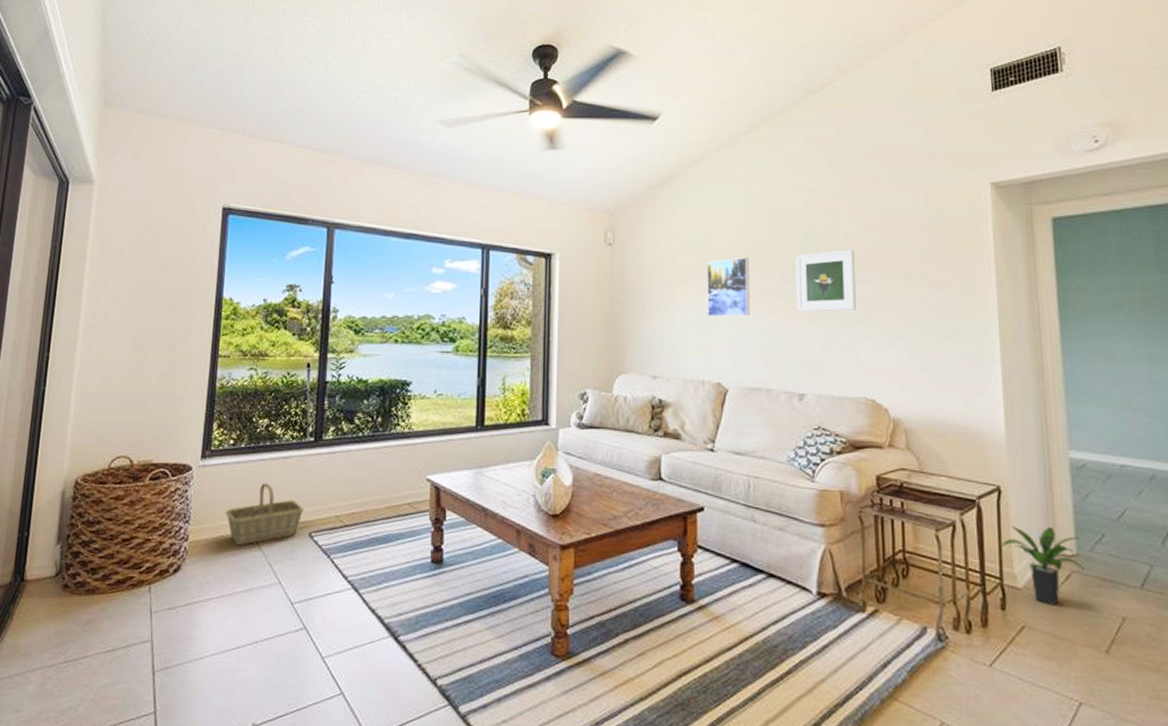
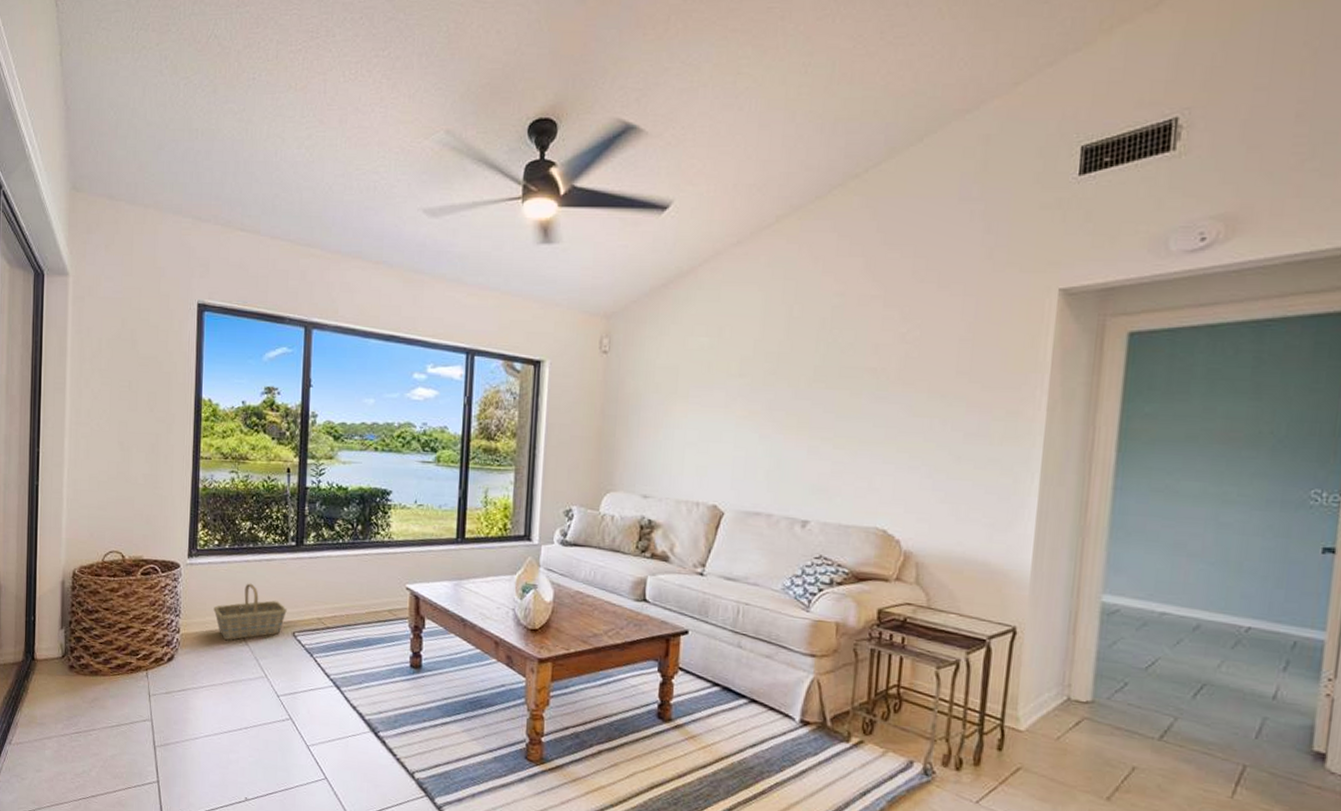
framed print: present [707,257,750,317] -> none [707,370,761,435]
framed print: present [795,249,856,312] -> none [809,363,883,433]
potted plant: present [1001,526,1085,606] -> none [1007,669,1098,750]

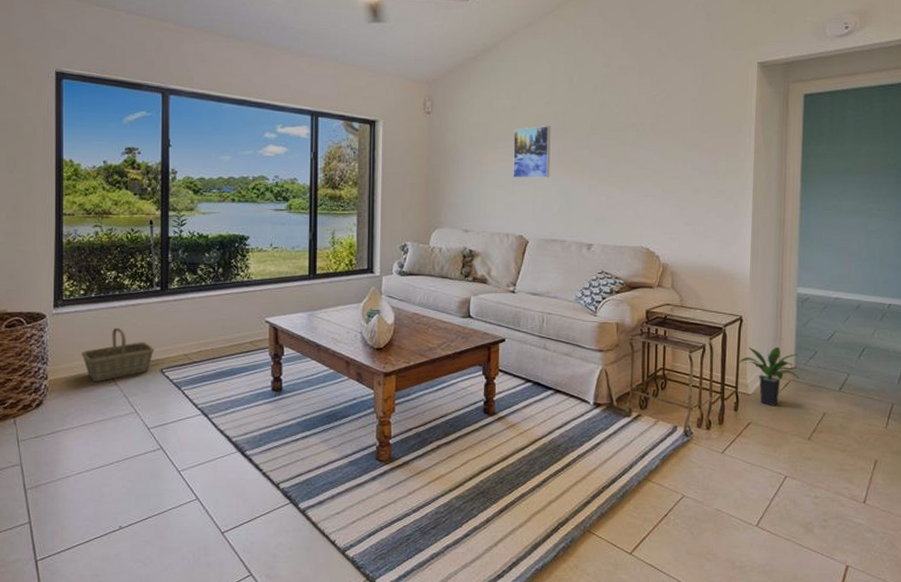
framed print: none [707,370,761,435] -> present [513,126,551,178]
potted plant: none [1007,669,1098,750] -> present [739,346,800,406]

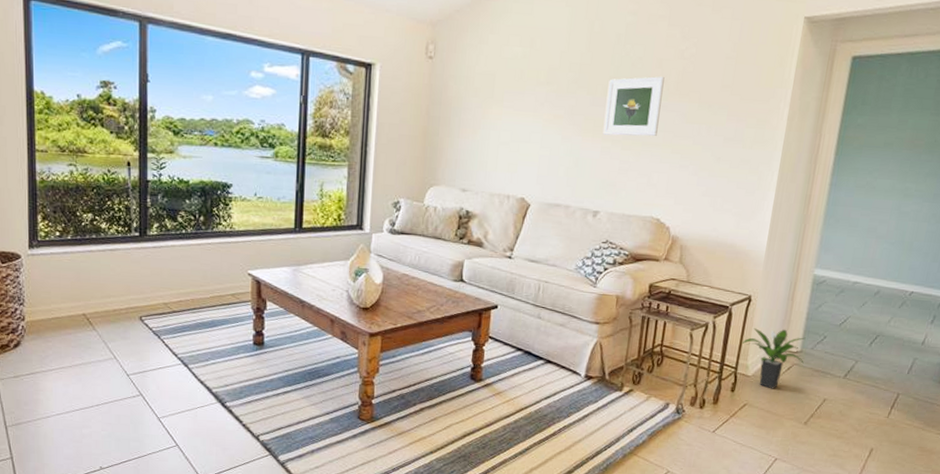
basket: present [81,327,154,382] -> none [58,272,133,326]
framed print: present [513,126,551,178] -> none [518,78,565,137]
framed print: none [589,119,640,174] -> present [602,76,665,137]

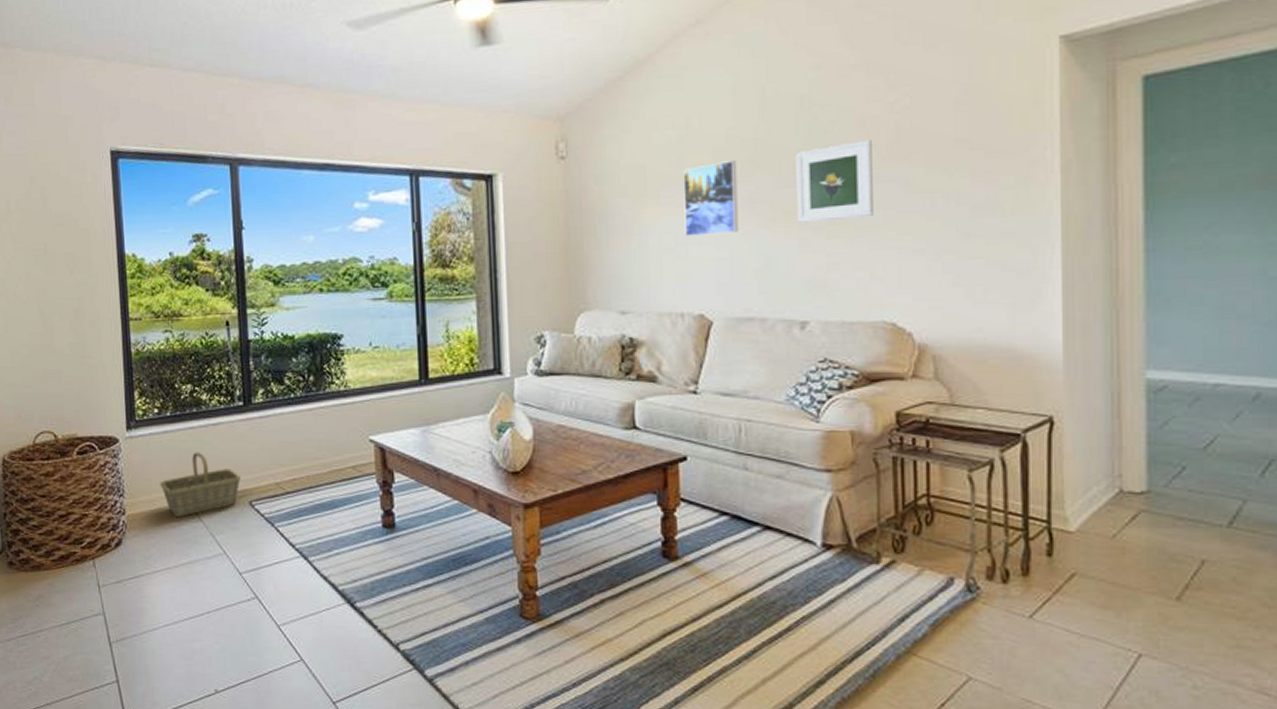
basket: none [58,272,133,326] -> present [160,452,241,517]
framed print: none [518,78,565,137] -> present [683,160,739,236]
potted plant: present [742,328,806,389] -> none [1051,460,1156,550]

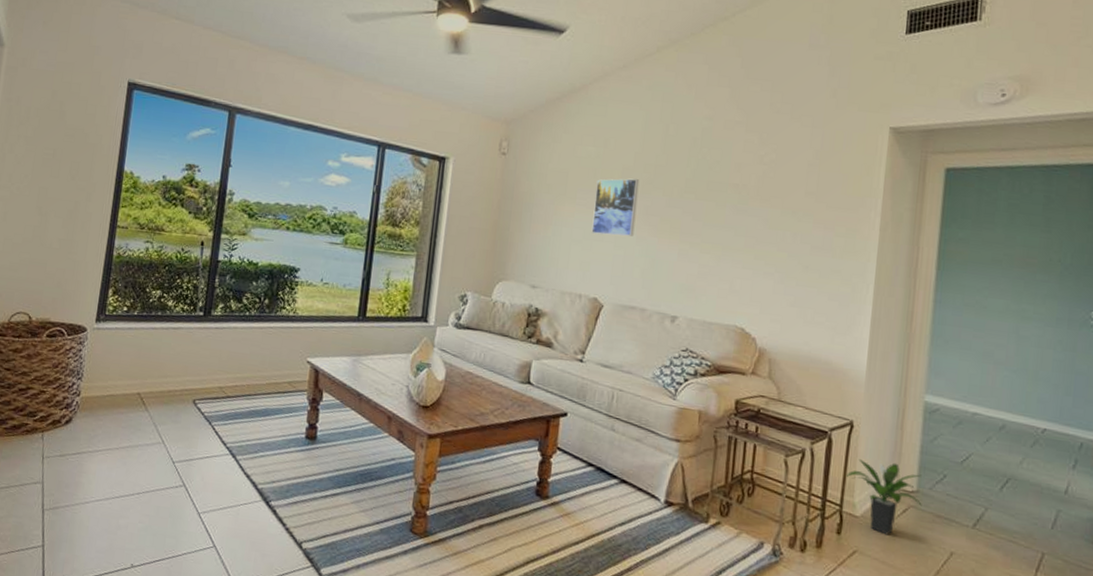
basket: present [160,452,241,517] -> none [116,349,190,405]
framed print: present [796,139,873,223] -> none [680,180,744,241]
potted plant: none [1051,460,1156,550] -> present [846,459,922,535]

